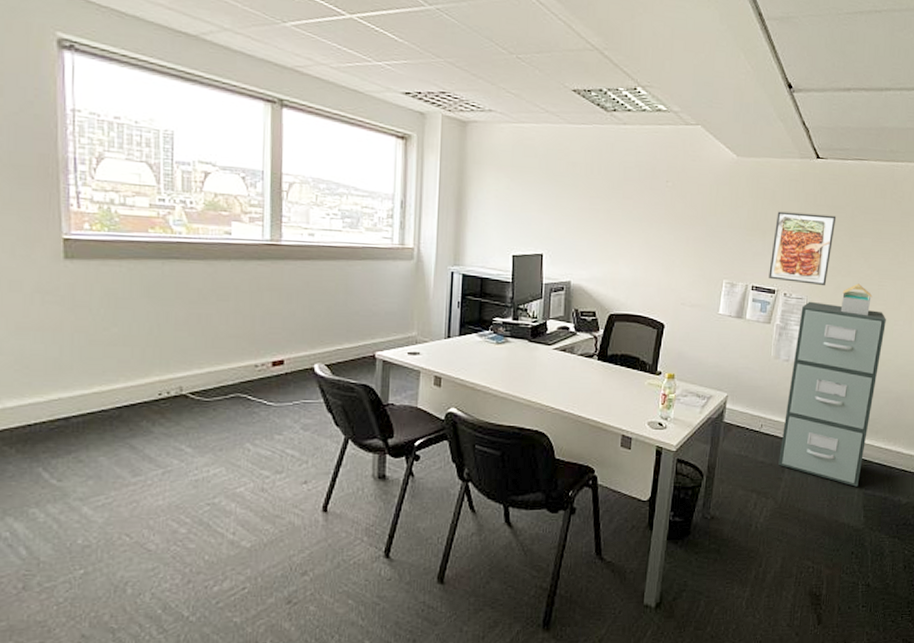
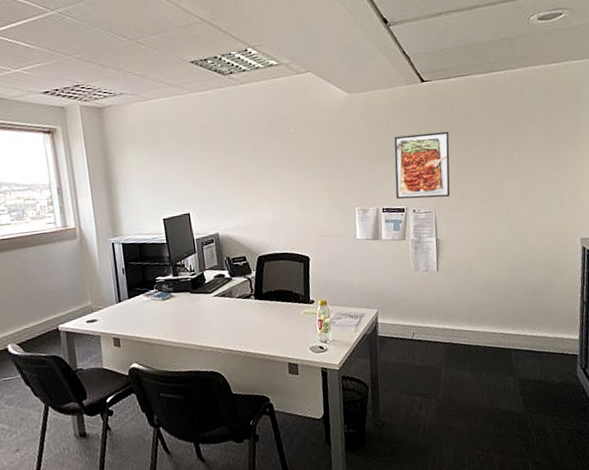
filing cabinet: present [778,301,886,487] -> none [431,211,513,375]
architectural model: present [840,283,873,316] -> none [467,189,495,218]

